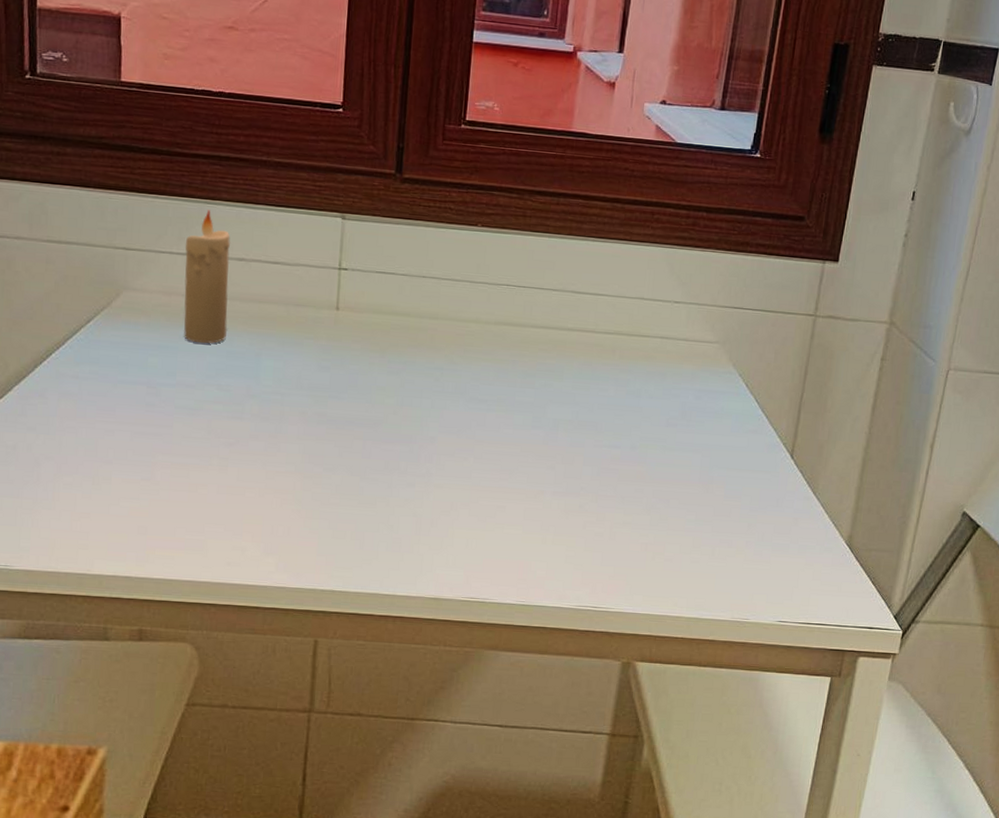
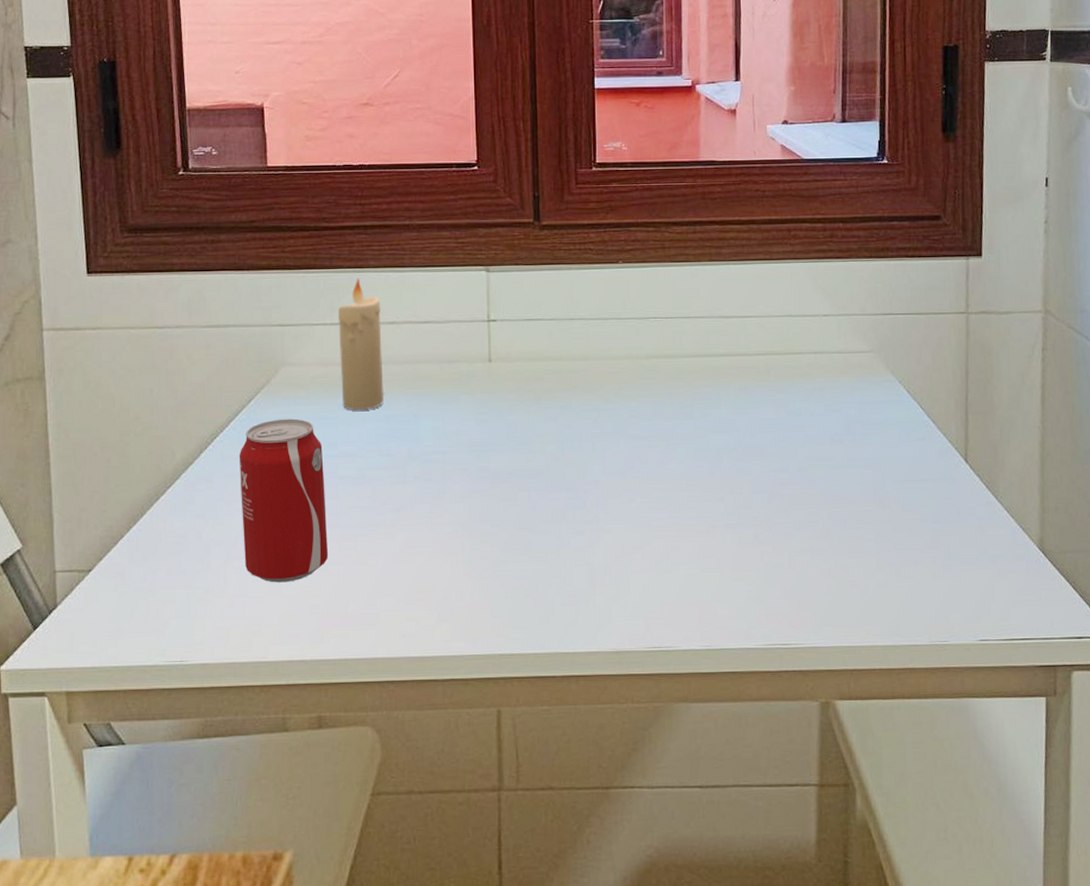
beverage can: none [74,342,161,502] -> present [238,418,329,583]

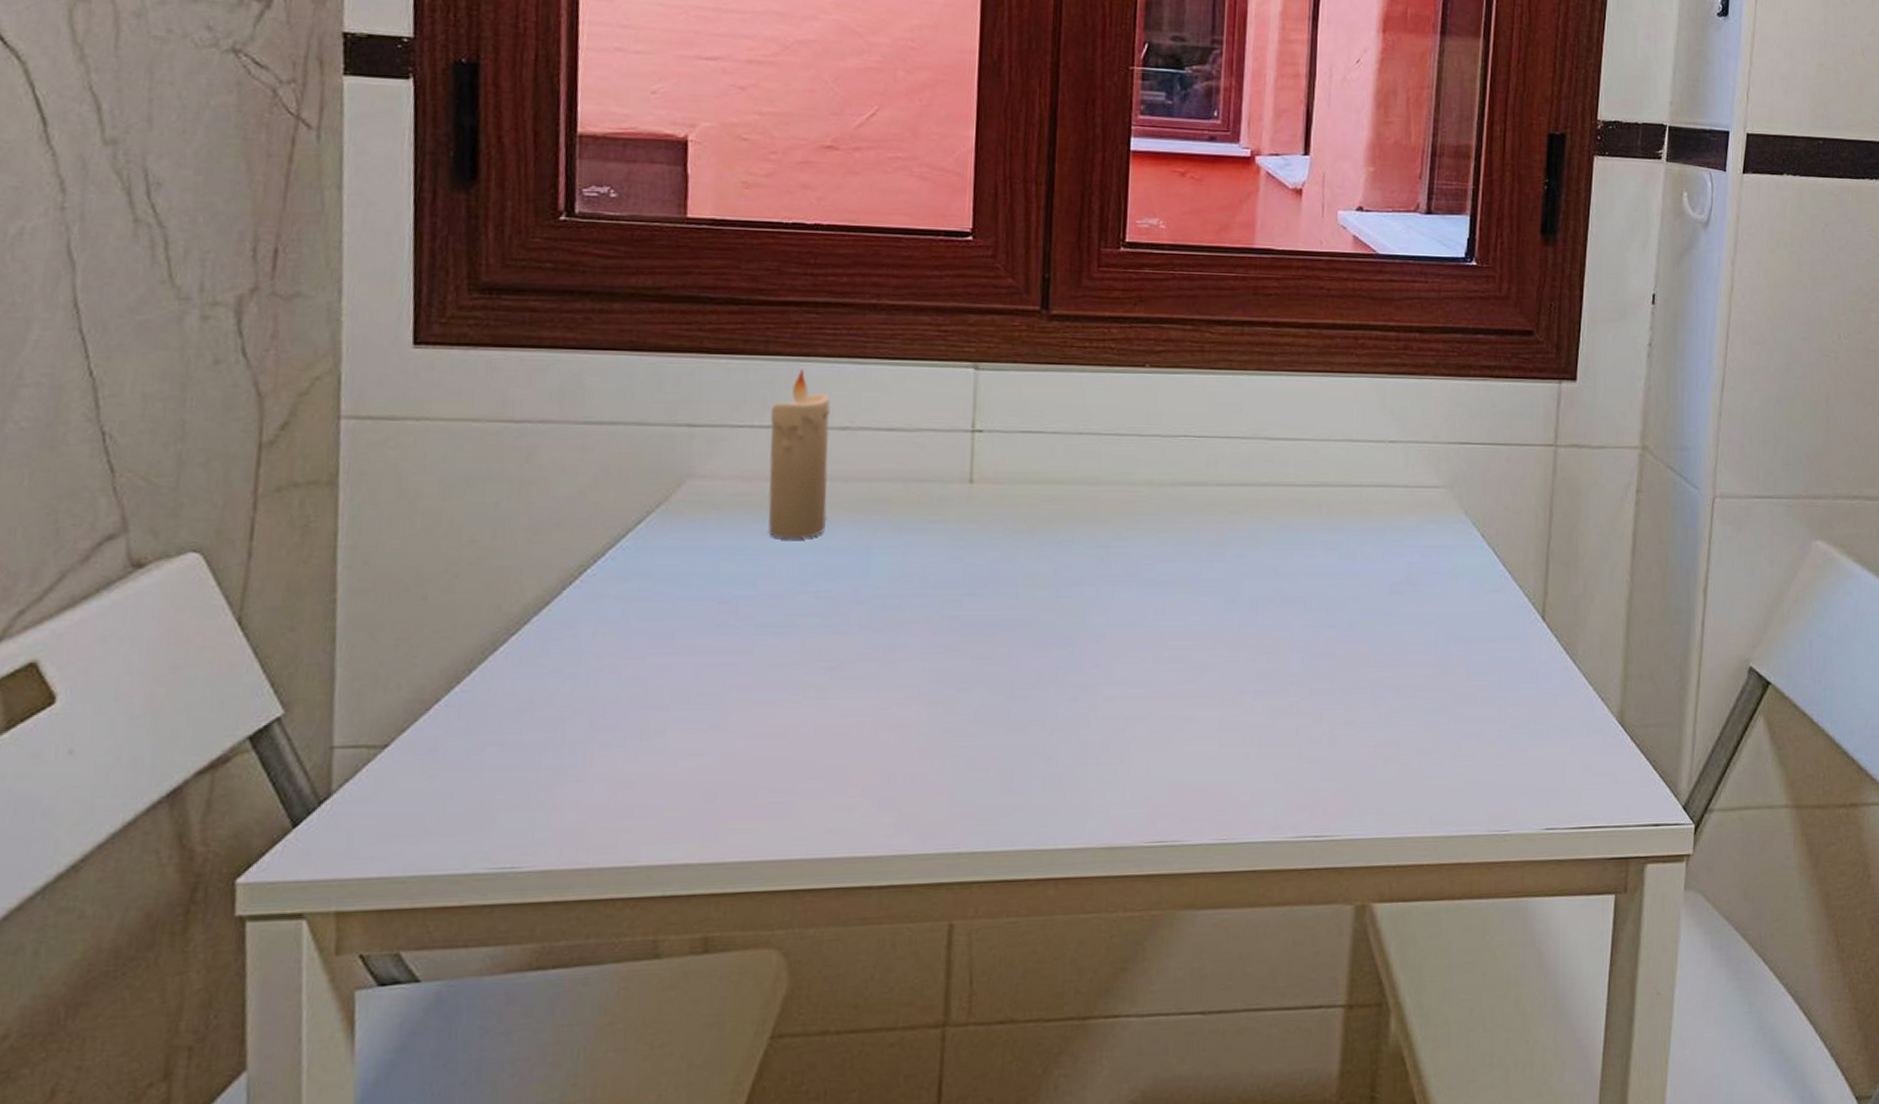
beverage can: present [238,418,329,583] -> none [614,547,737,763]

